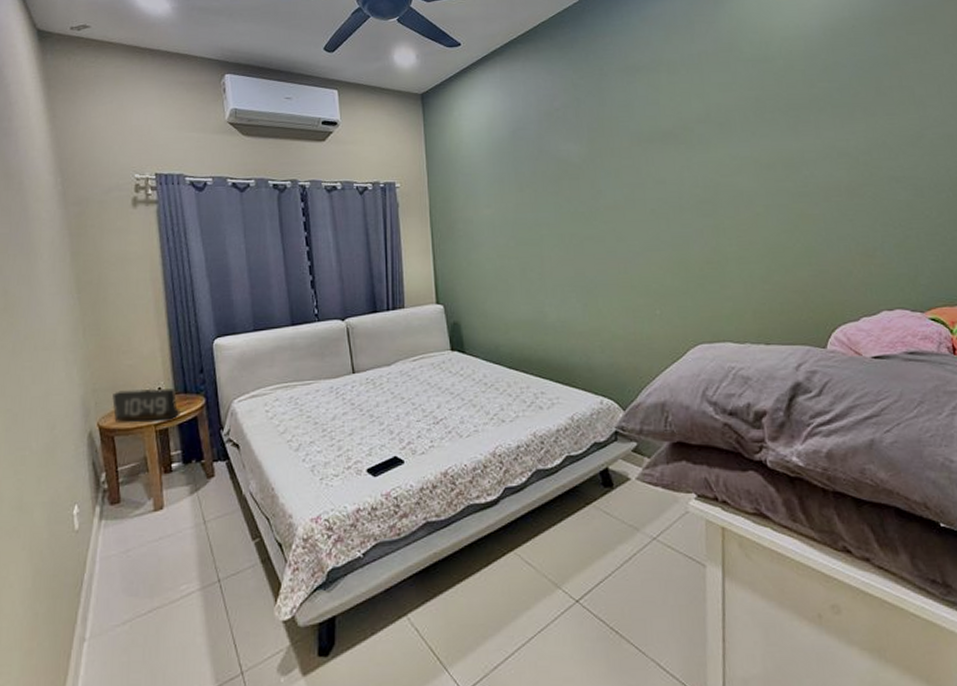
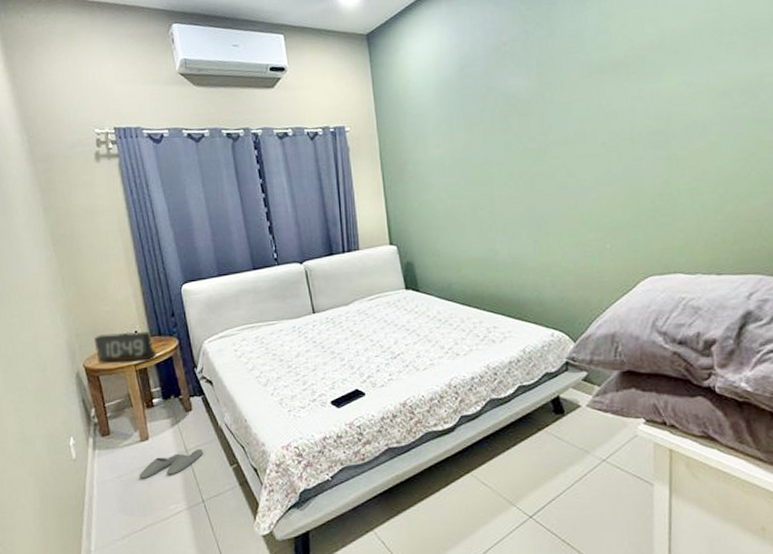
slippers: none [148,520,223,554] -> present [139,448,203,479]

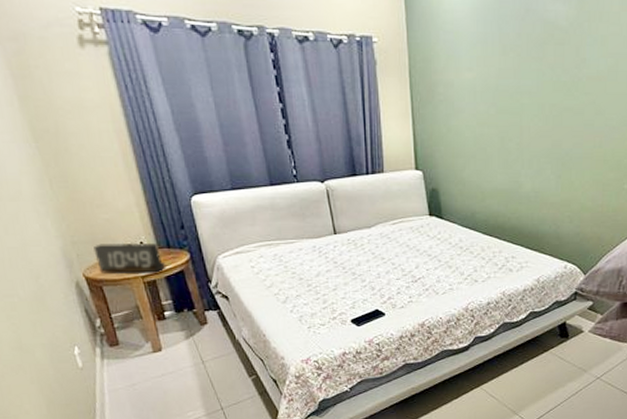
slippers: present [139,448,203,479] -> none [153,360,220,388]

